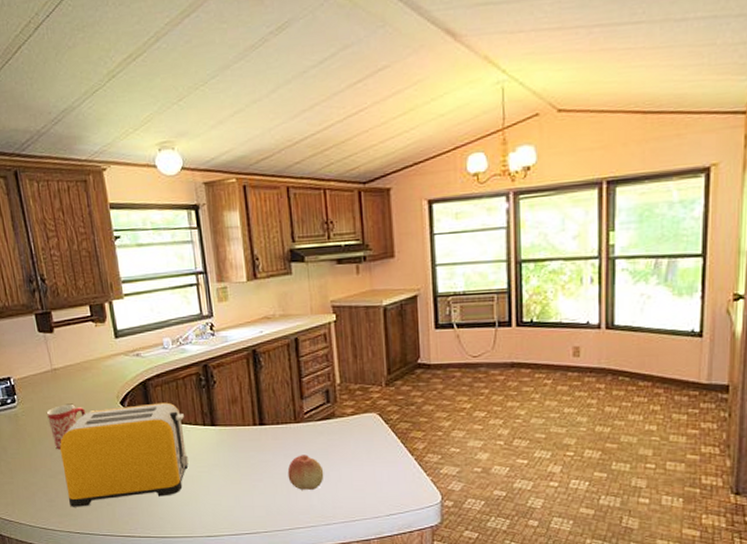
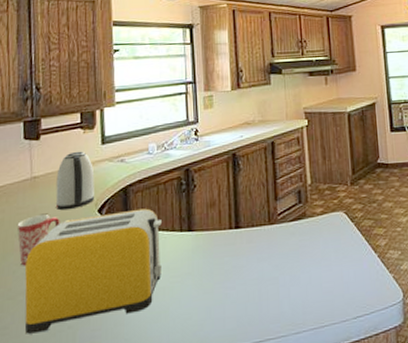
kettle: none [75,344,115,402] -> present [55,151,95,211]
fruit: present [287,455,324,490] -> none [260,257,295,296]

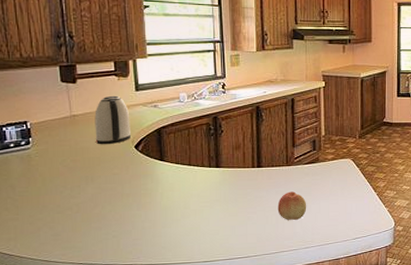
mug: present [17,215,60,266] -> none [60,148,100,188]
toaster: present [25,208,162,334] -> none [71,147,193,240]
fruit: none [260,257,295,296] -> present [277,191,307,220]

